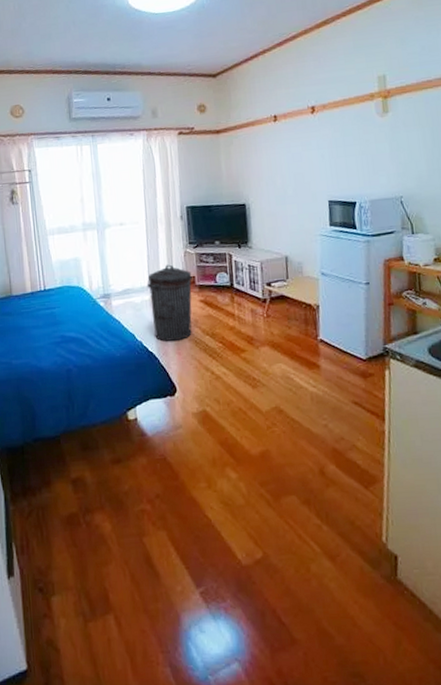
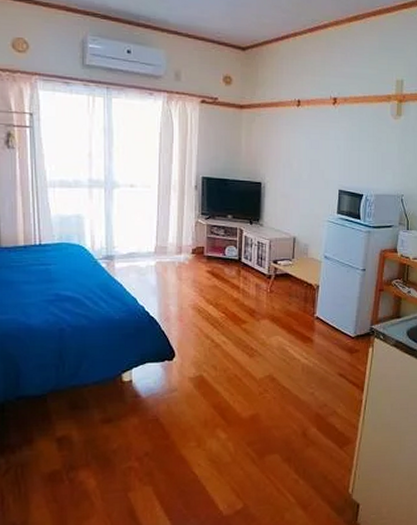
trash can: present [147,264,192,342] -> none [154,232,201,309]

